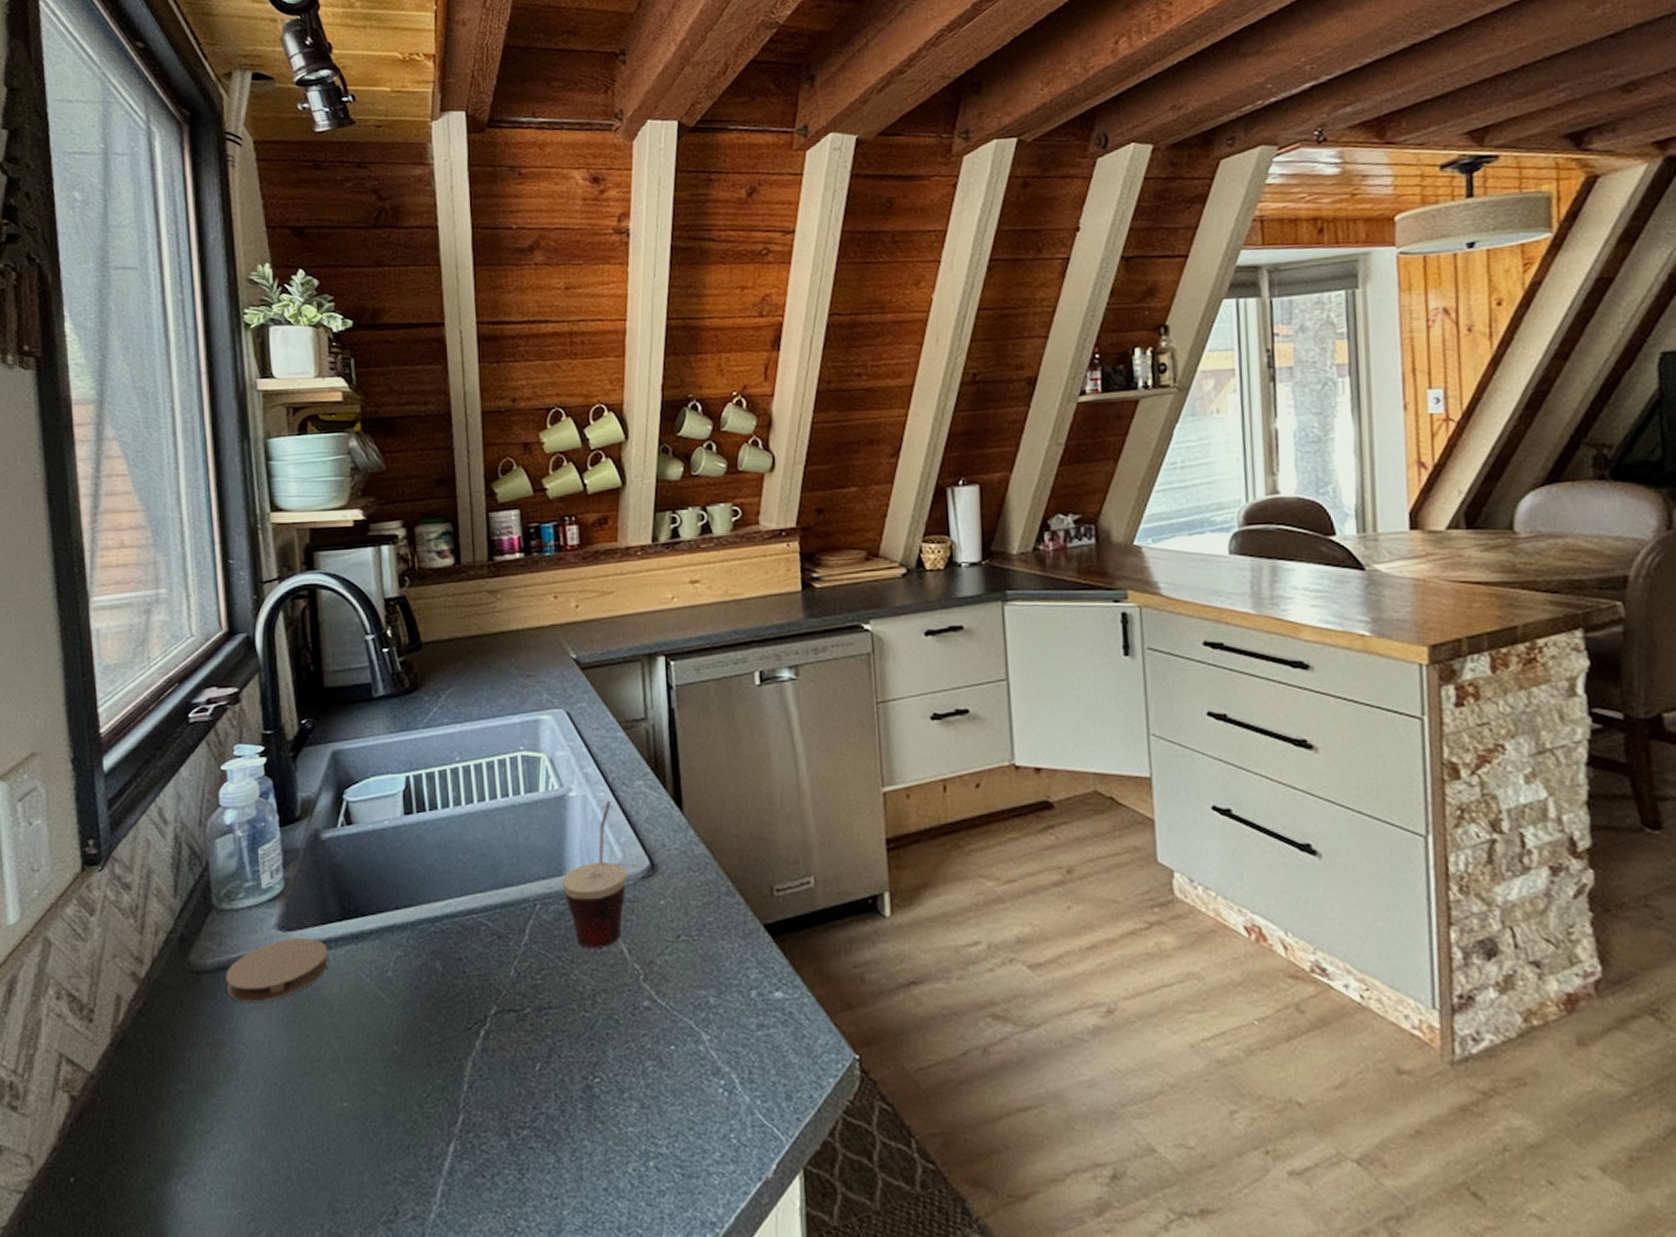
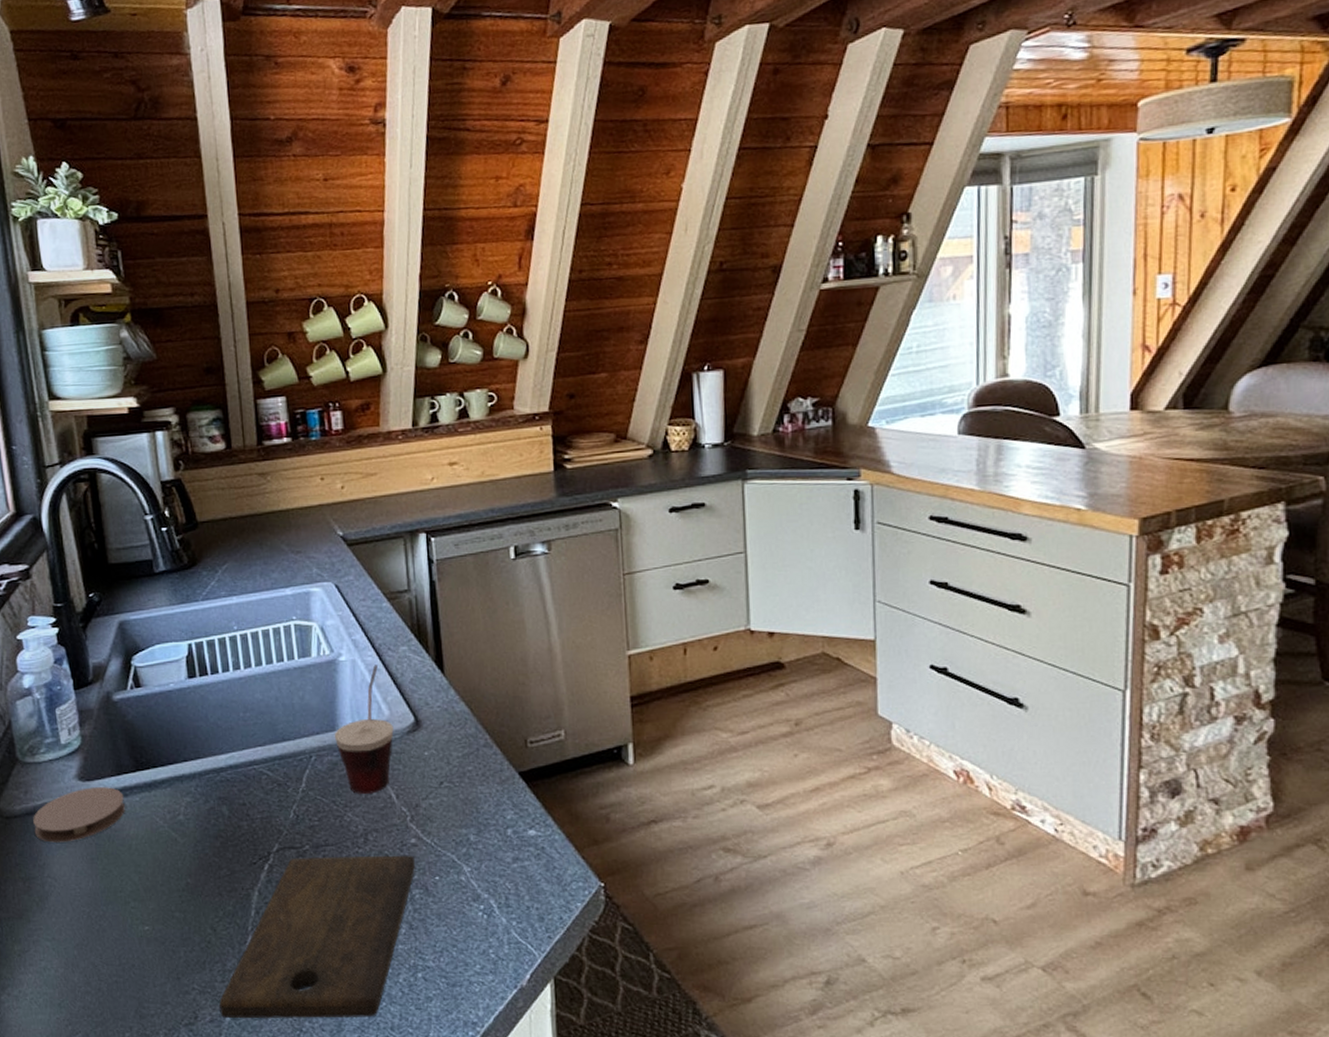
cutting board: none [423,1020,649,1216] -> present [219,855,416,1018]

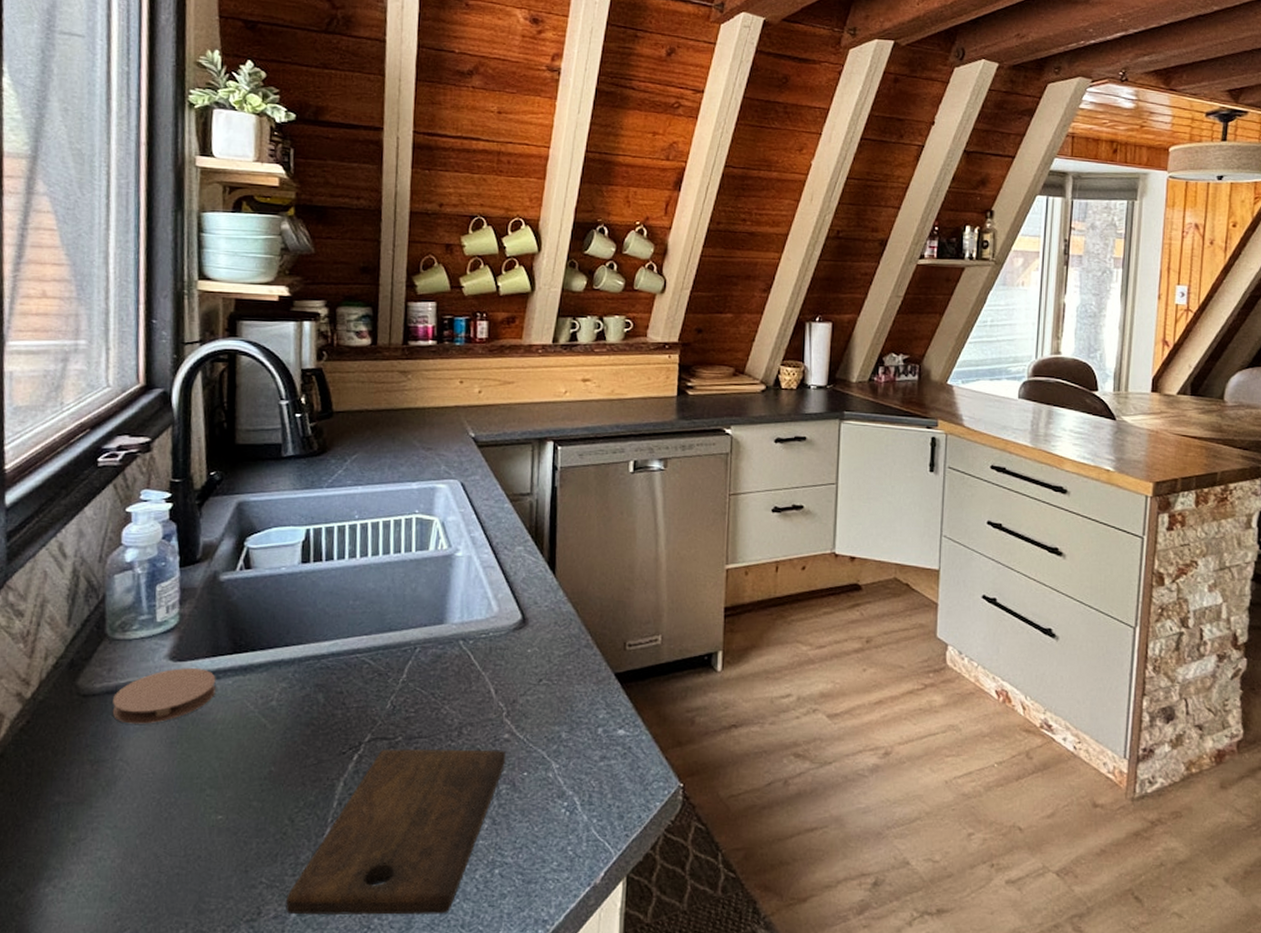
cup: present [334,665,394,794] -> none [441,562,501,688]

